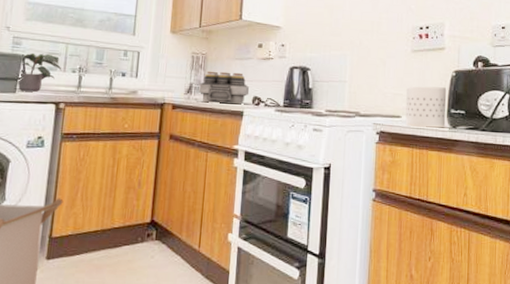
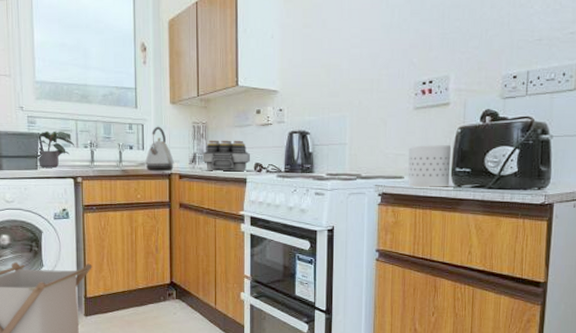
kettle: none [136,54,169,101] -> present [144,126,175,172]

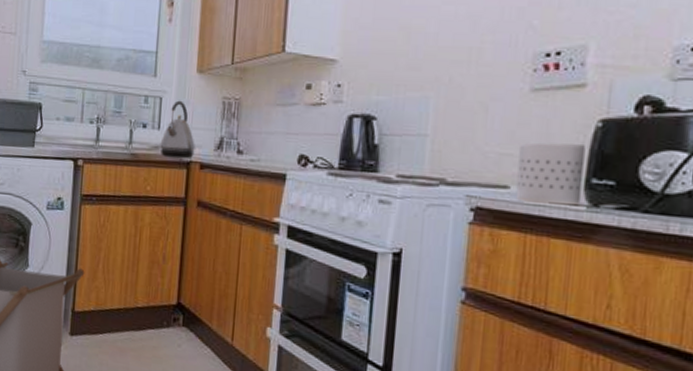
potted plant: present [37,130,75,169] -> none [35,100,79,147]
spice rack: present [202,140,251,172] -> none [231,120,295,165]

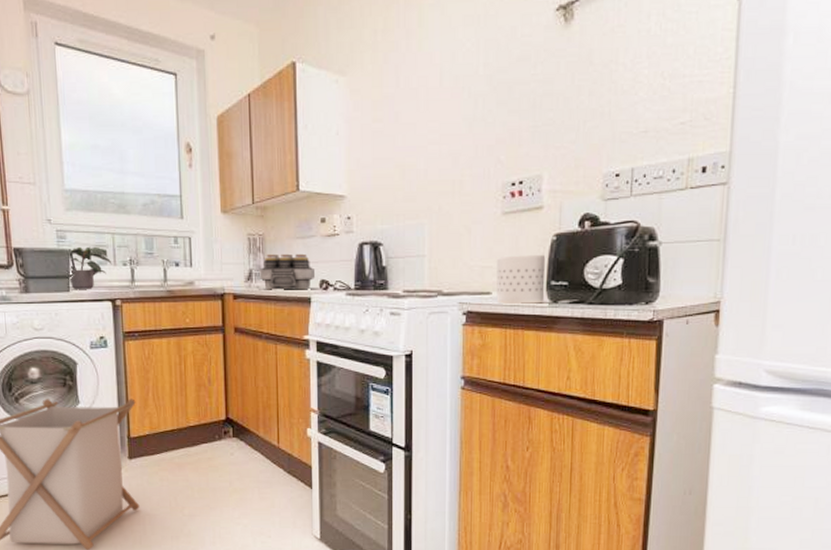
potted plant: none [35,100,79,147] -> present [69,246,112,290]
kettle: present [158,100,196,159] -> none [193,239,228,292]
spice rack: none [231,120,295,165] -> present [260,253,316,290]

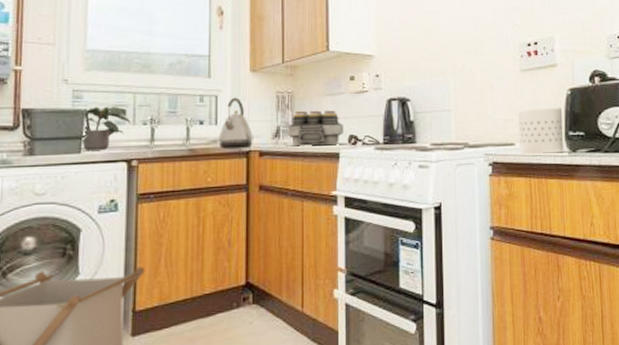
kettle: none [193,239,228,292] -> present [217,97,254,150]

